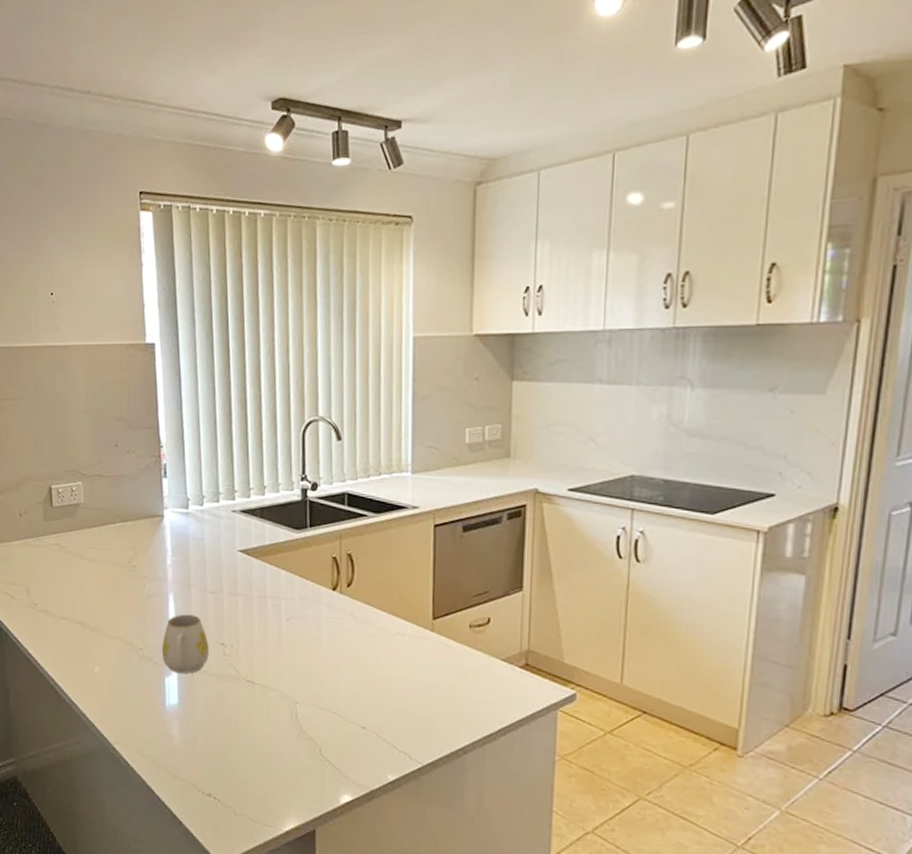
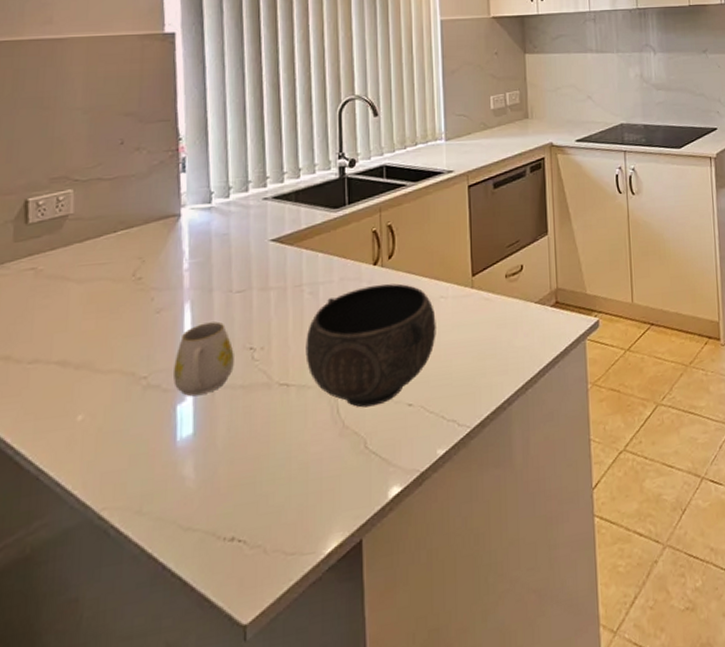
bowl: none [269,609,393,721] -> present [305,283,436,408]

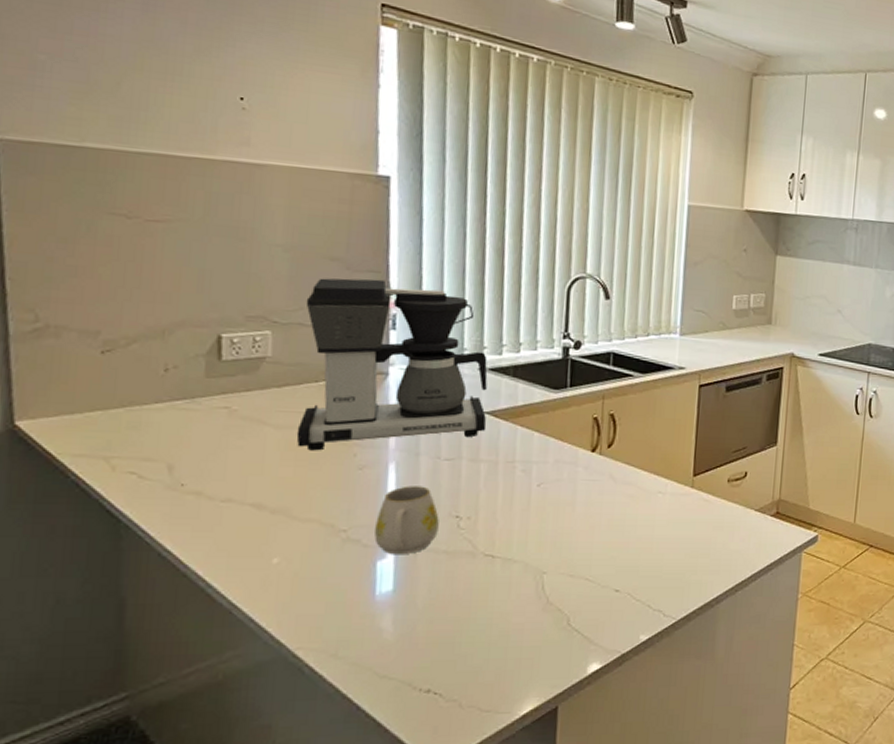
coffee maker: none [97,127,274,301] -> present [296,278,488,451]
bowl: present [305,283,436,408] -> none [513,472,652,587]

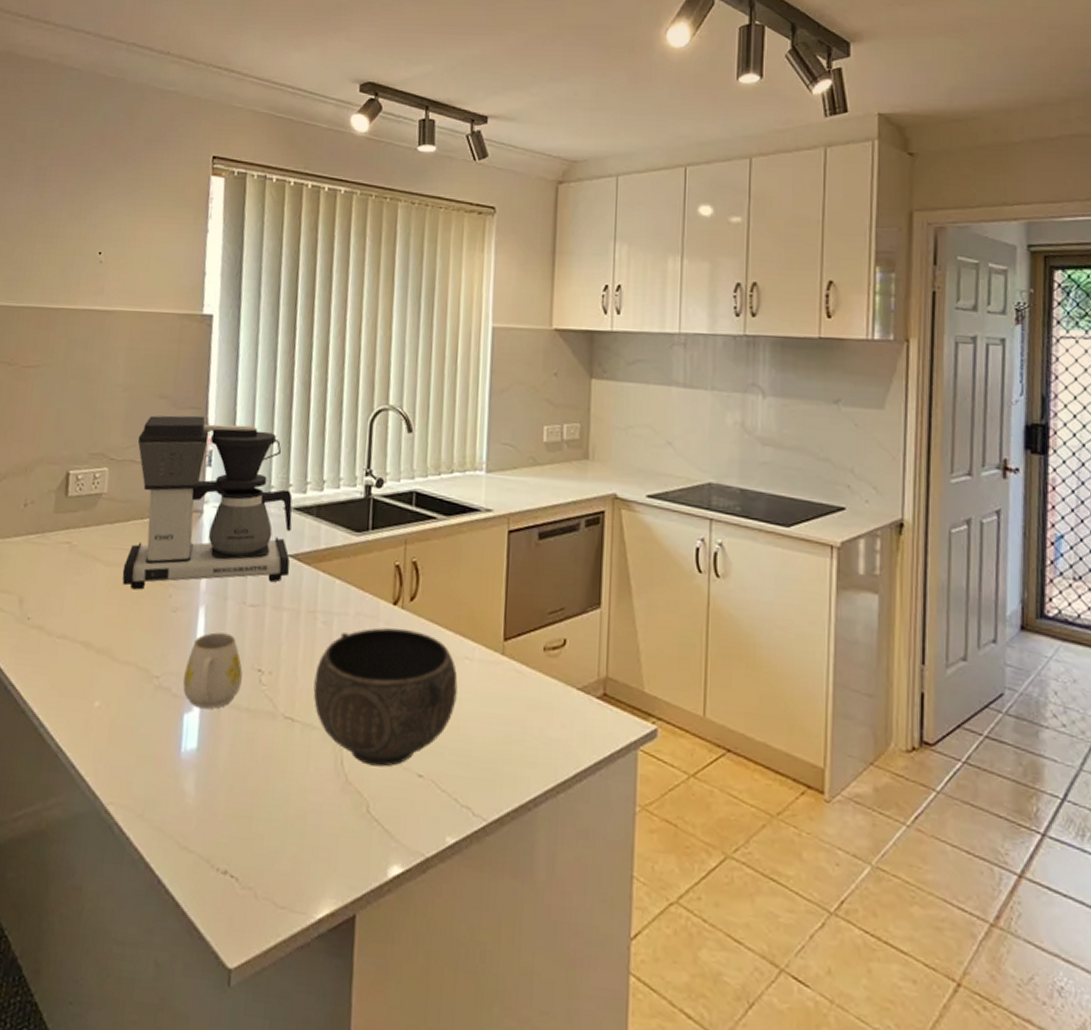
bowl: none [513,472,652,587] -> present [313,627,458,767]

